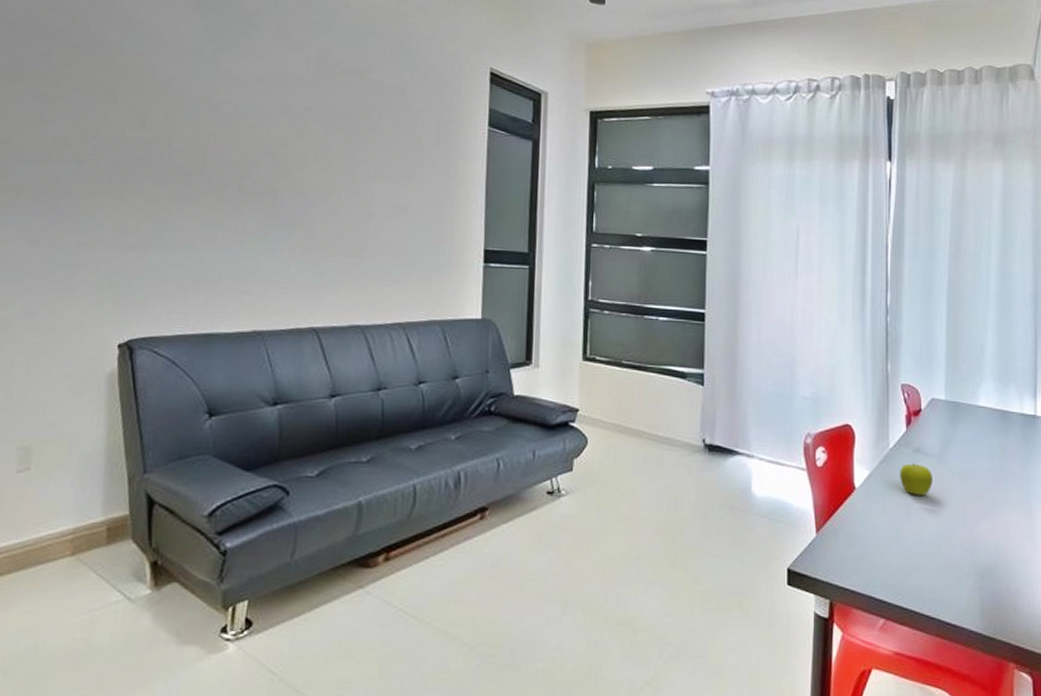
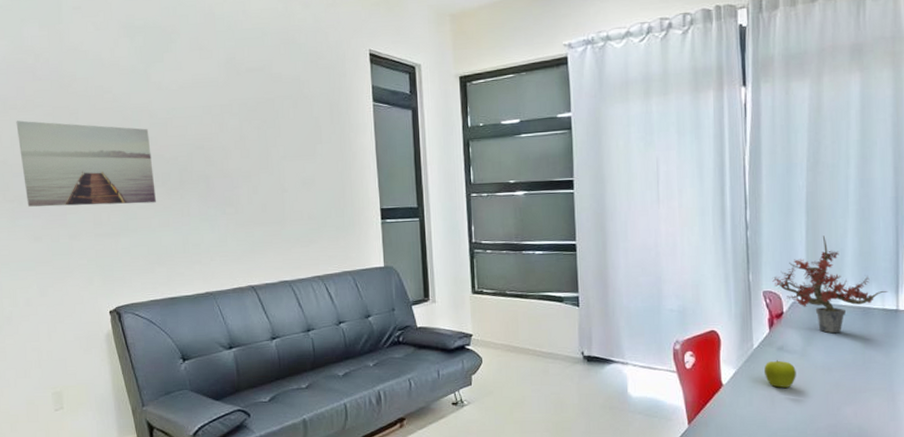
wall art: none [27,92,208,214] -> present [16,120,156,207]
potted plant: none [911,328,1026,437] -> present [772,236,888,334]

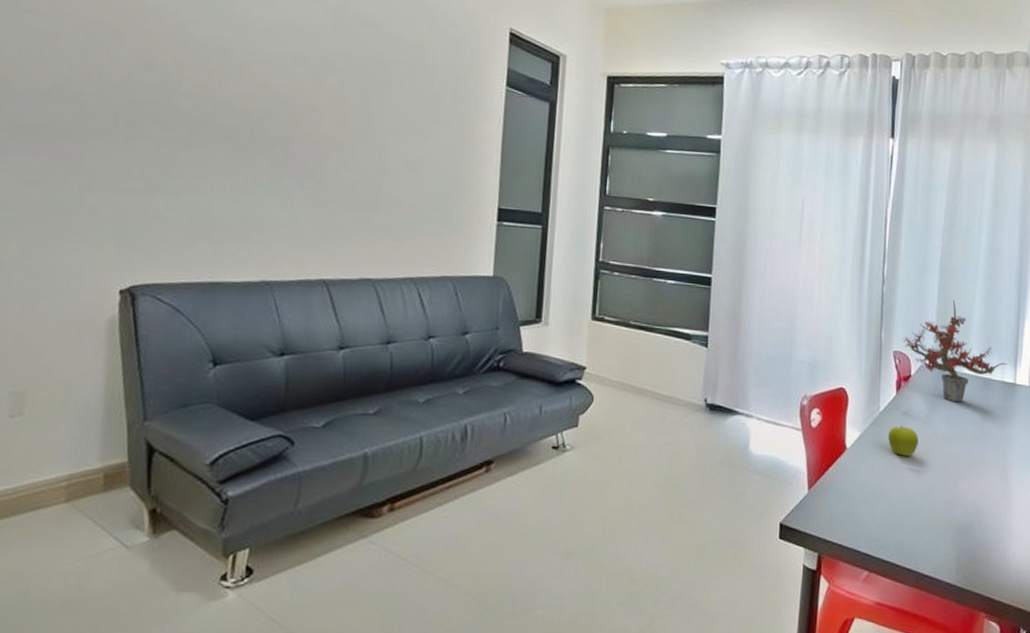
wall art: present [16,120,156,207] -> none [25,28,219,161]

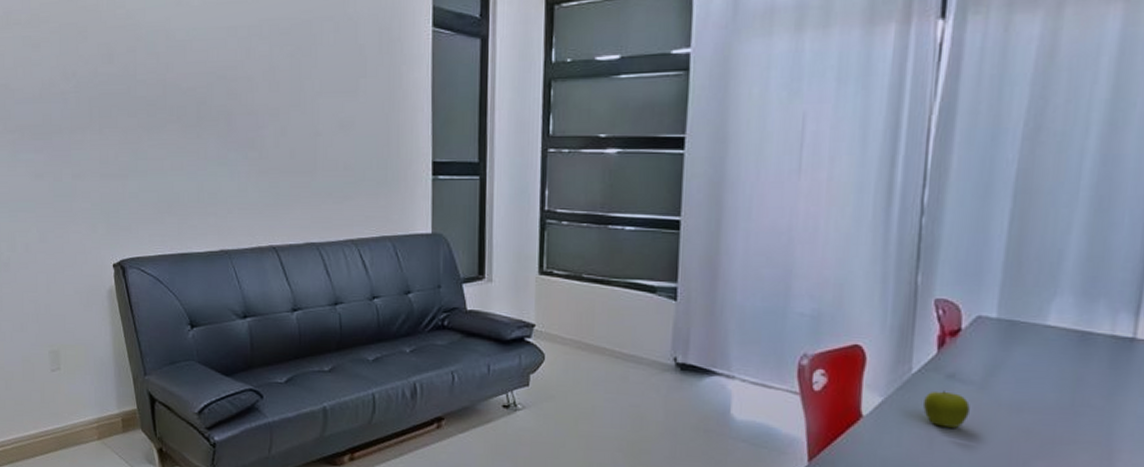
potted plant: present [903,300,1008,403] -> none [950,230,1123,363]

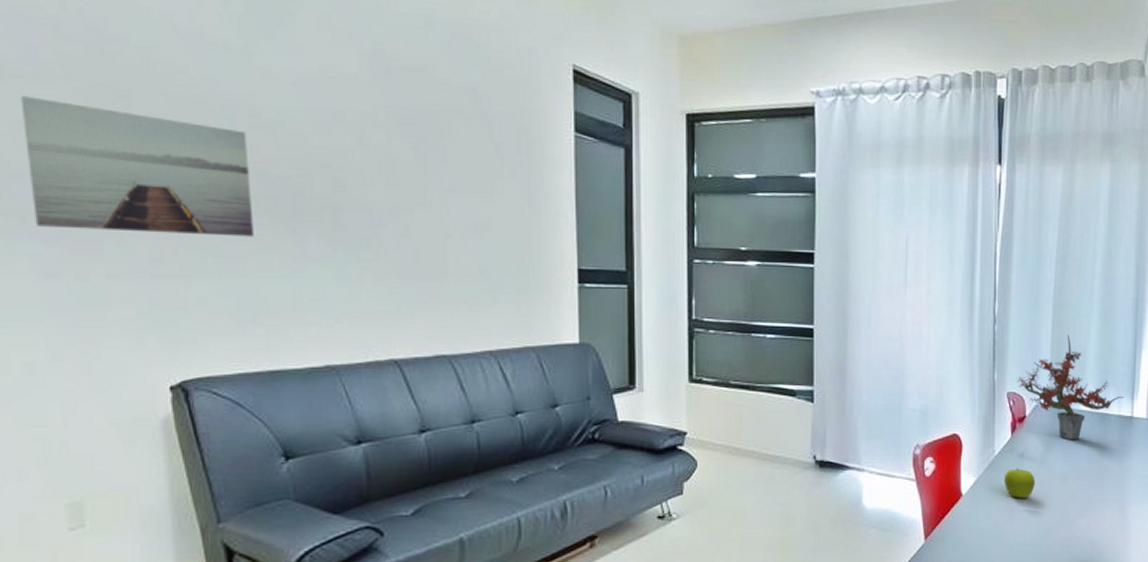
wall art: none [20,38,169,142] -> present [20,96,254,237]
potted plant: none [950,230,1123,363] -> present [1017,335,1125,440]

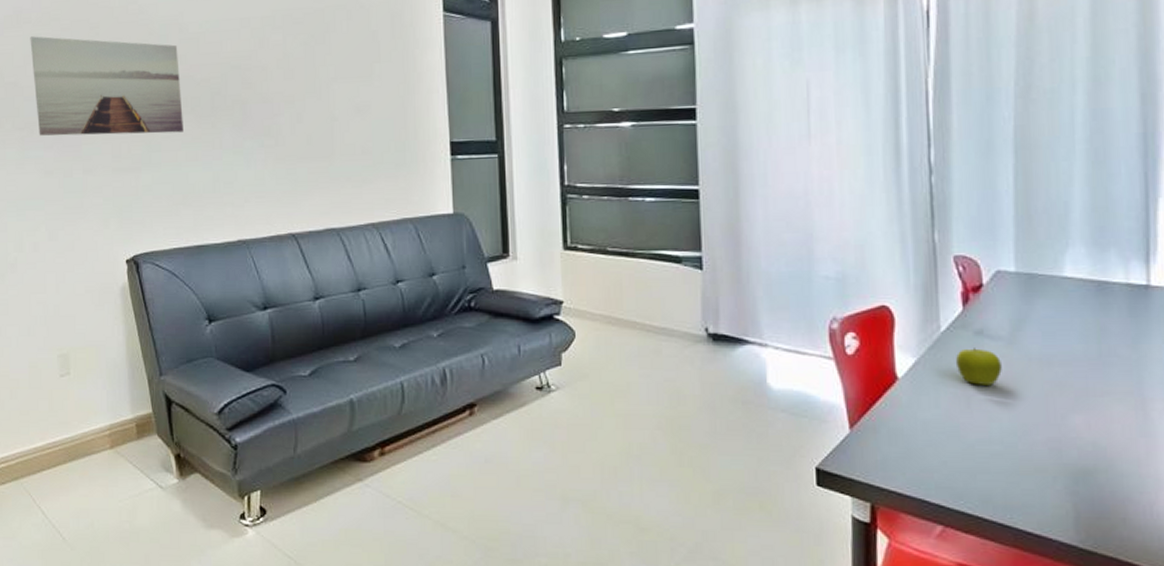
potted plant: present [1017,335,1125,440] -> none [966,184,1134,315]

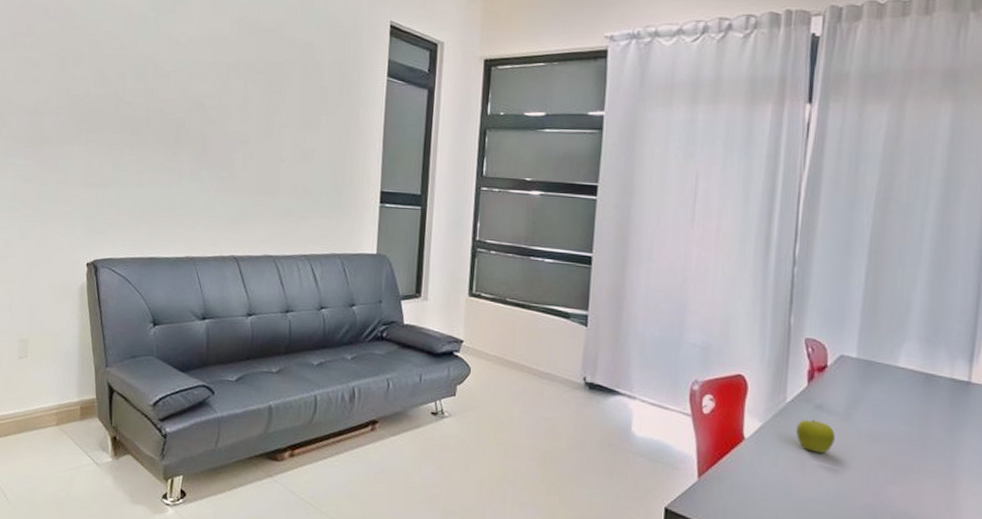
wall art: present [30,36,184,136] -> none [21,58,152,157]

